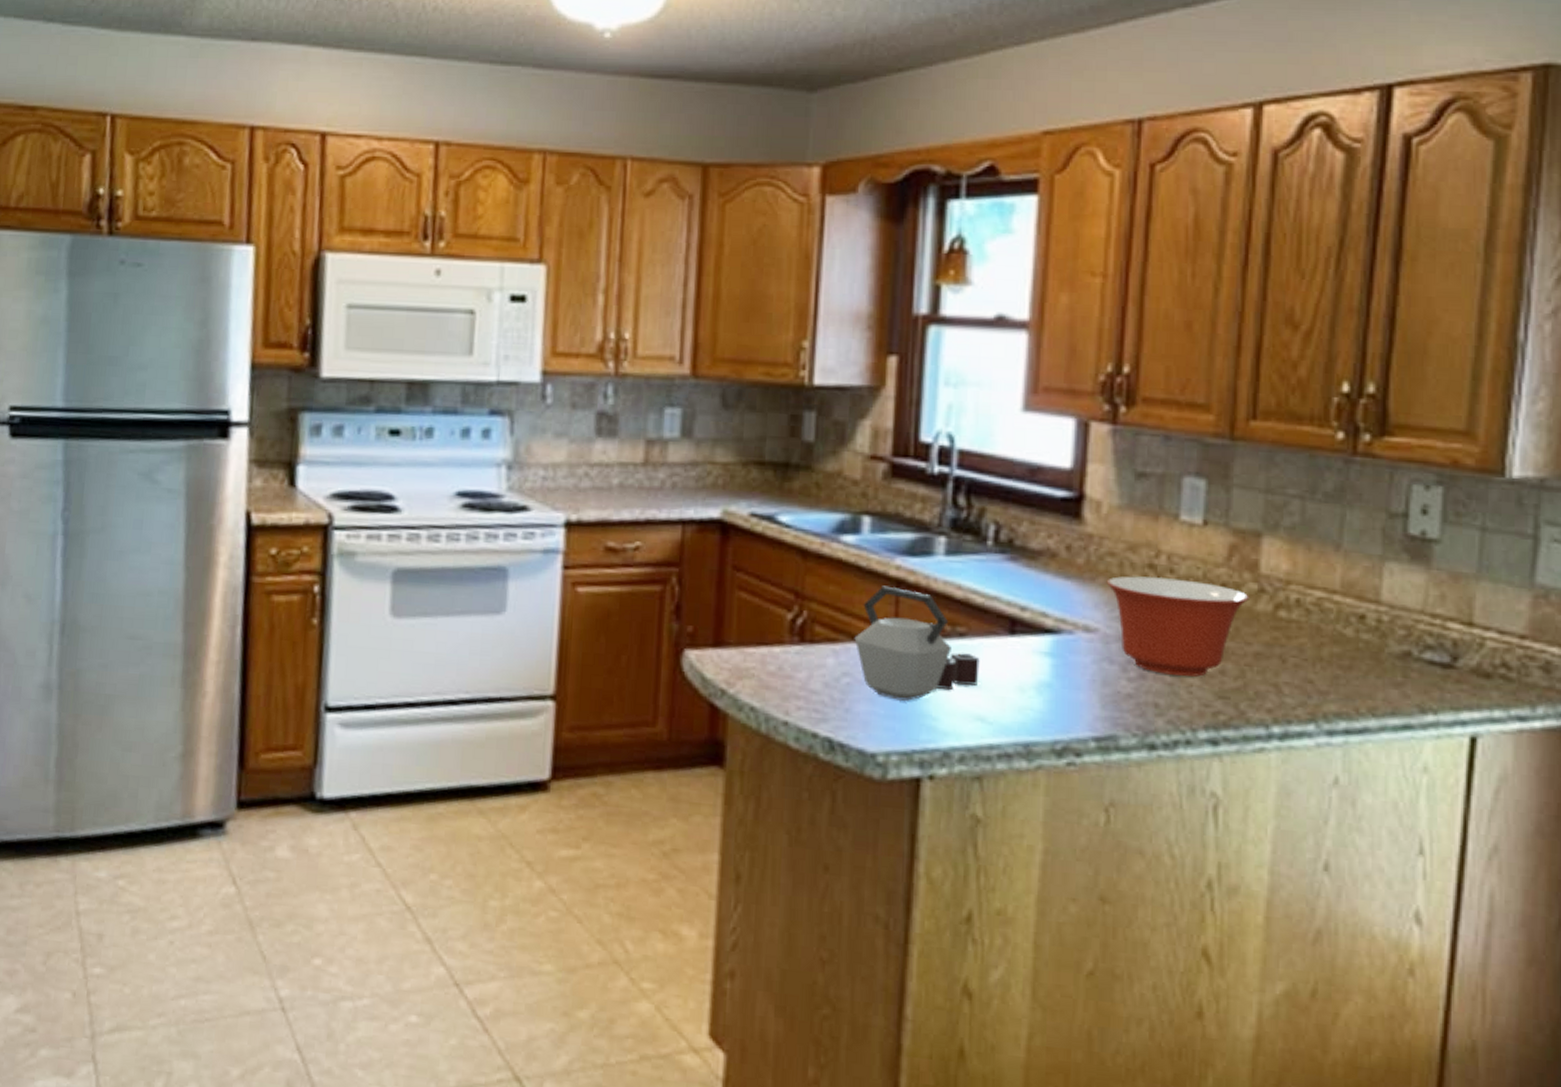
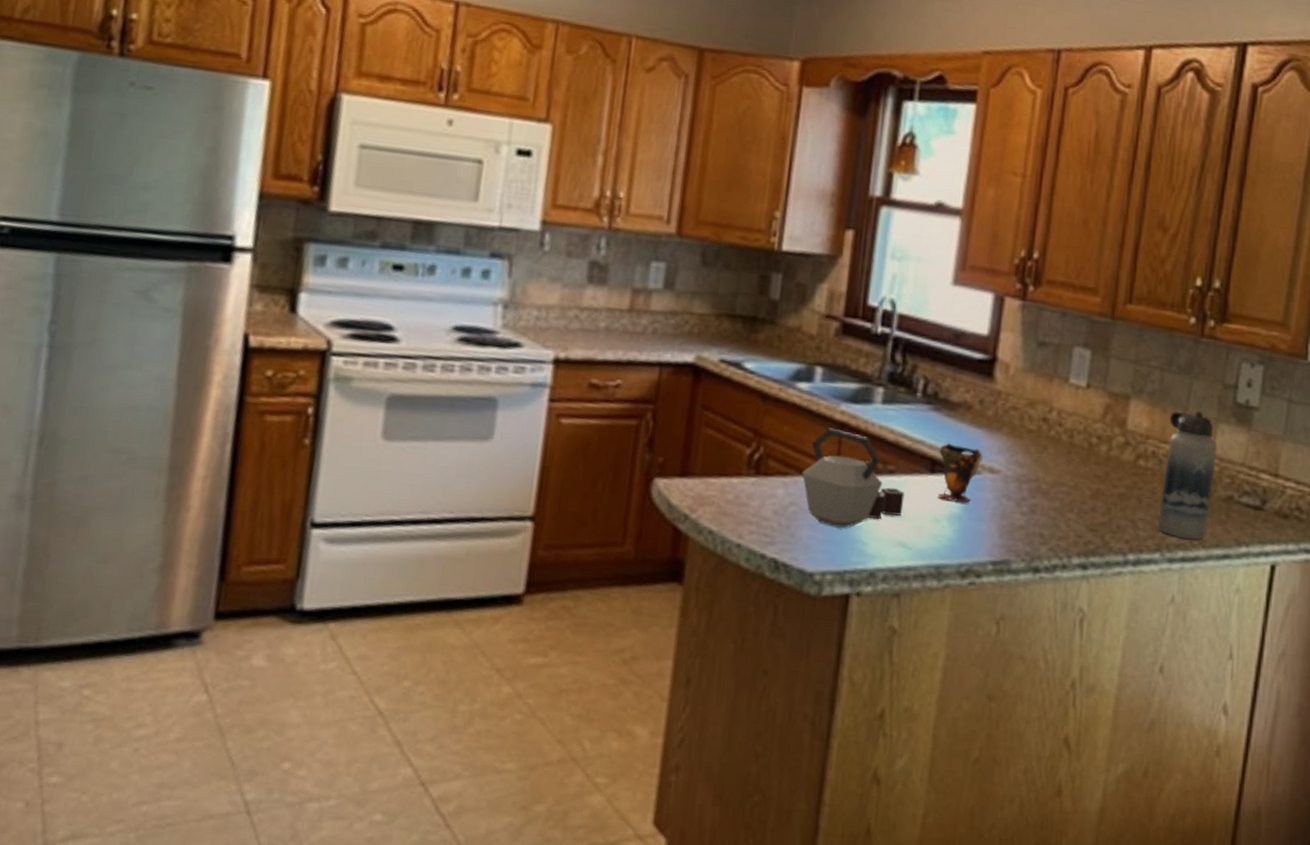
cup: none [1019,598,1075,669] -> present [938,443,983,503]
mixing bowl: present [1106,576,1249,677] -> none [1009,427,1118,513]
water bottle: none [1309,547,1385,707] -> present [1157,411,1217,540]

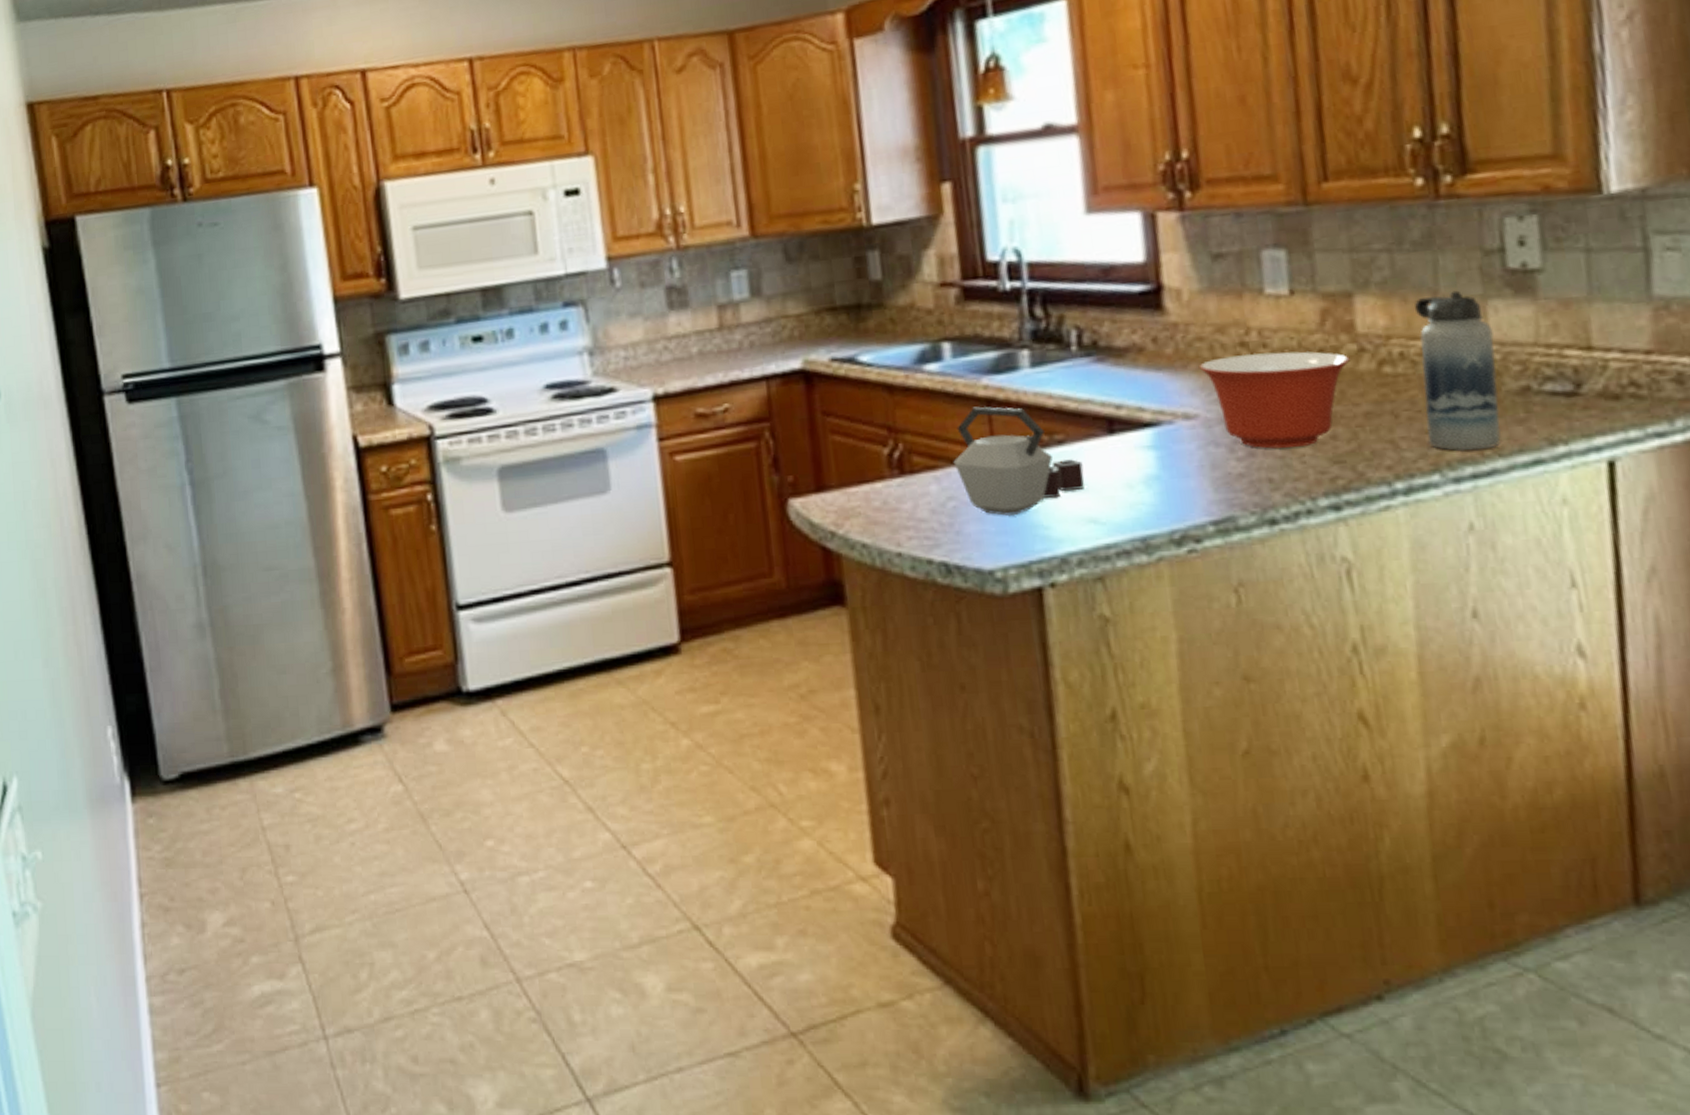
cup: present [938,443,983,503] -> none [1114,395,1172,461]
mixing bowl: none [1009,427,1118,513] -> present [1199,351,1350,449]

